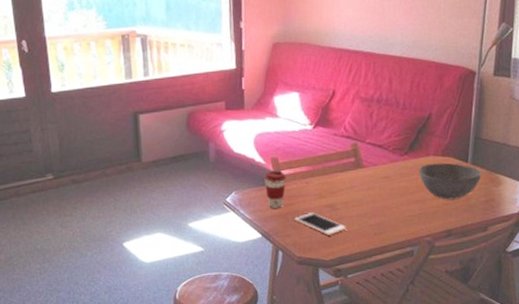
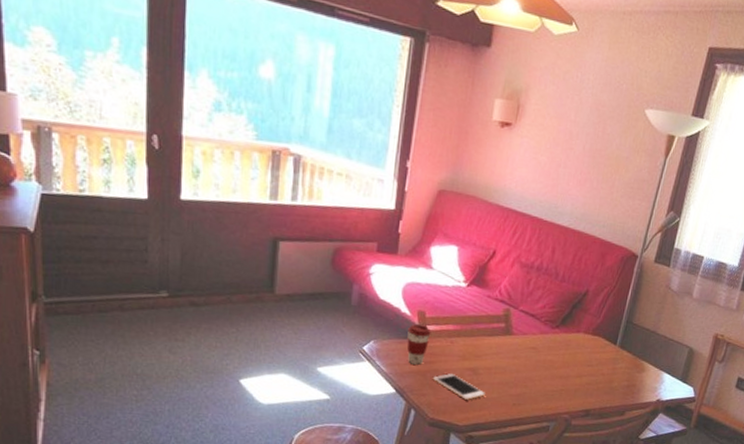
bowl: present [419,162,482,200] -> none [567,340,628,381]

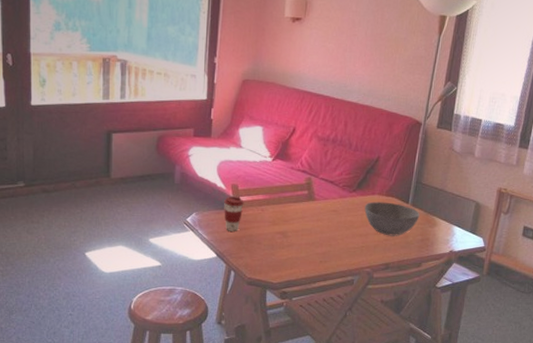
cell phone: present [433,374,485,400] -> none [248,238,295,260]
bowl: none [567,340,628,381] -> present [364,201,420,236]

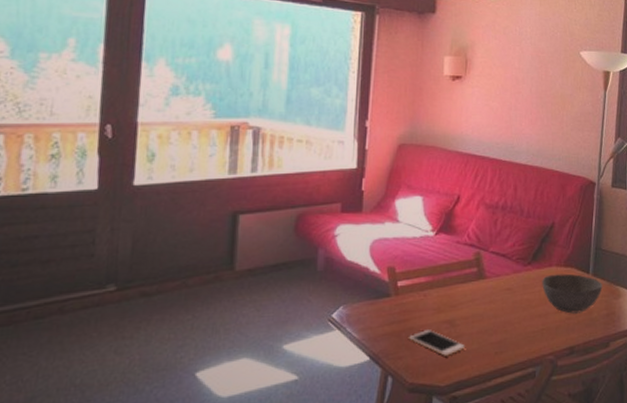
coffee cup: present [224,196,244,231] -> none [378,281,403,326]
cell phone: none [248,238,295,260] -> present [409,330,465,356]

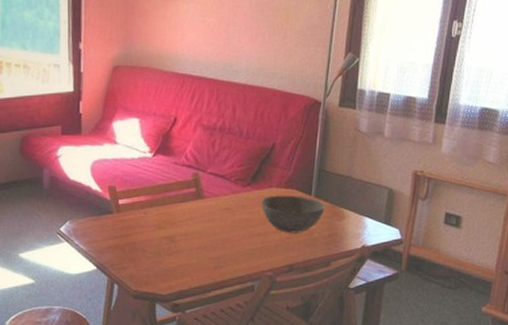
cell phone: present [409,330,465,356] -> none [132,244,185,268]

